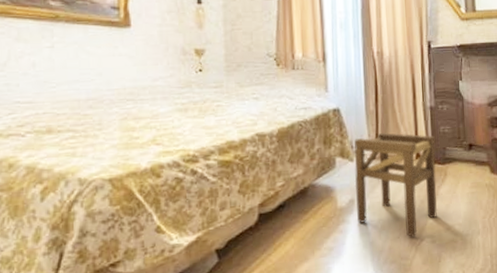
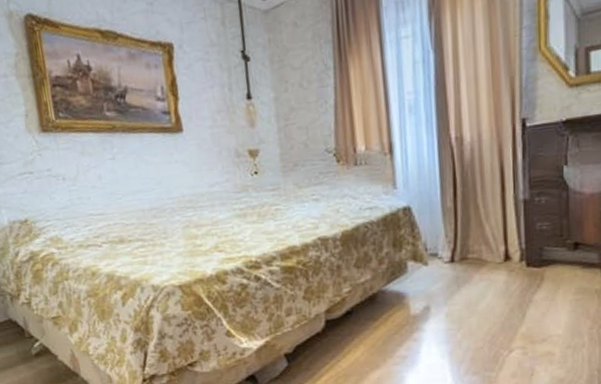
stool: present [354,133,438,237] -> none [429,232,531,348]

